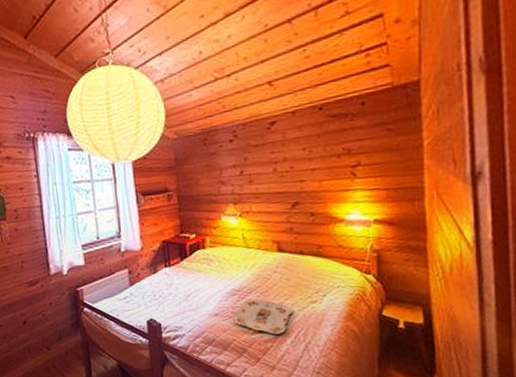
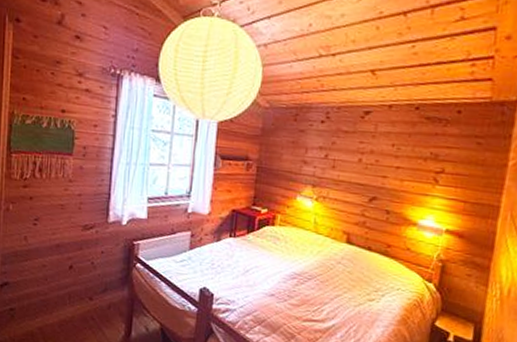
serving tray: present [233,298,292,334] -> none [288,285,348,326]

